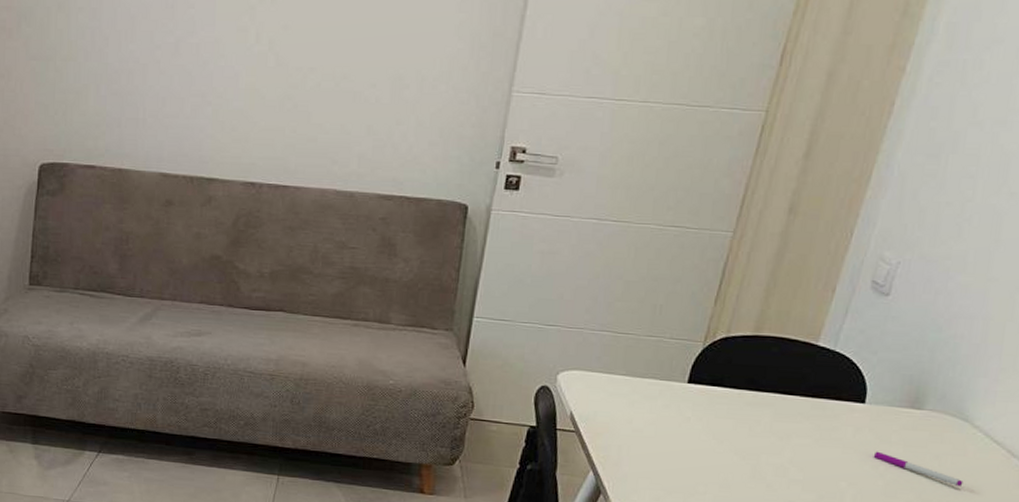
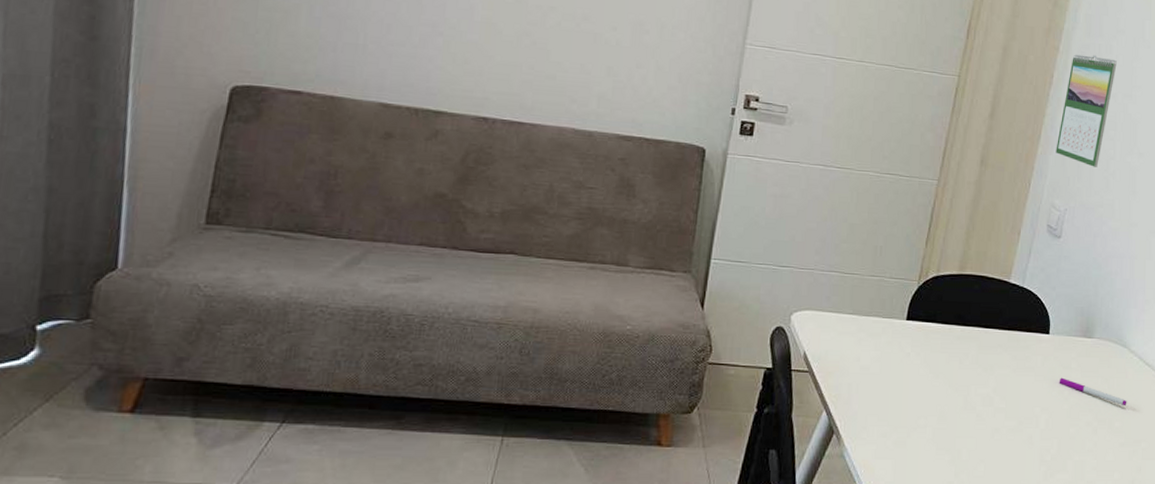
calendar: none [890,73,988,212] -> present [1056,54,1117,167]

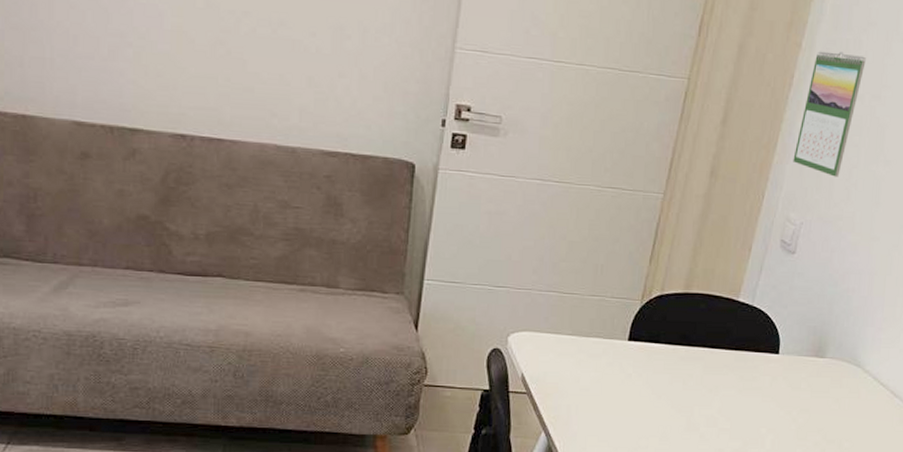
pen: present [1059,377,1127,407] -> none [787,398,858,427]

